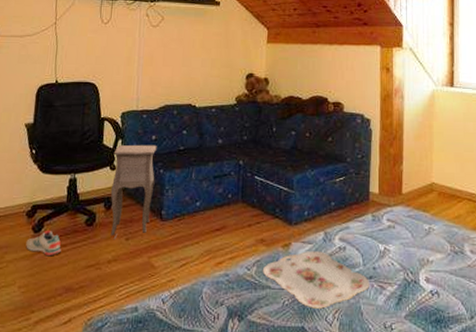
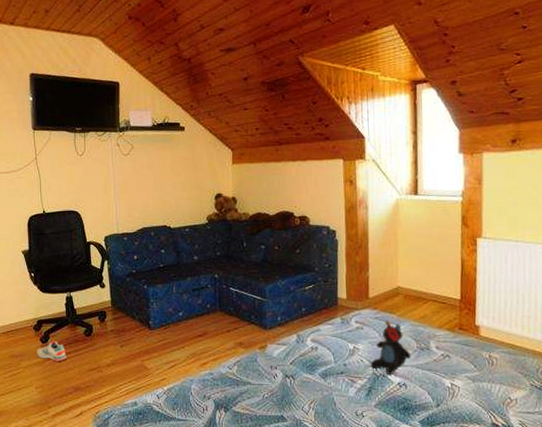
side table: present [110,144,157,239] -> none [101,264,141,346]
serving tray: present [262,251,369,309] -> none [242,351,341,400]
teddy bear: none [401,219,445,282] -> present [370,320,411,376]

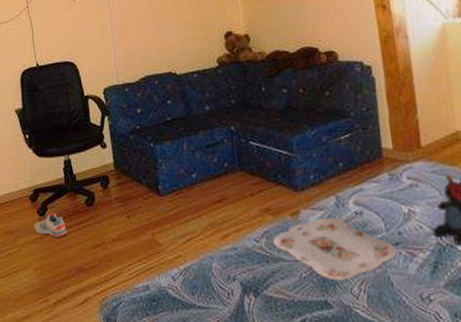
serving tray: none [242,351,341,400] -> present [272,218,397,281]

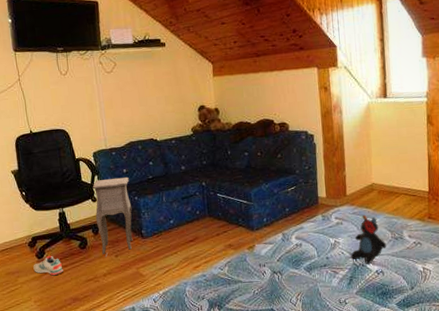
side table: none [102,118,148,218] -> present [92,177,133,257]
serving tray: present [272,218,397,281] -> none [233,249,325,294]

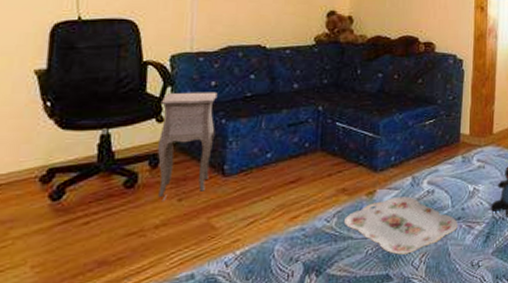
shoe: present [33,255,64,276] -> none [40,196,91,228]
serving tray: none [233,249,325,294] -> present [343,196,458,255]

